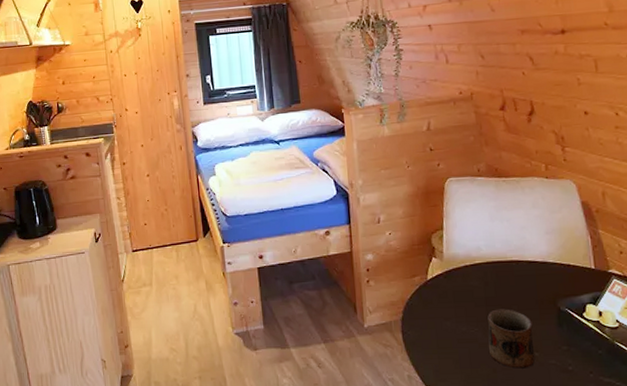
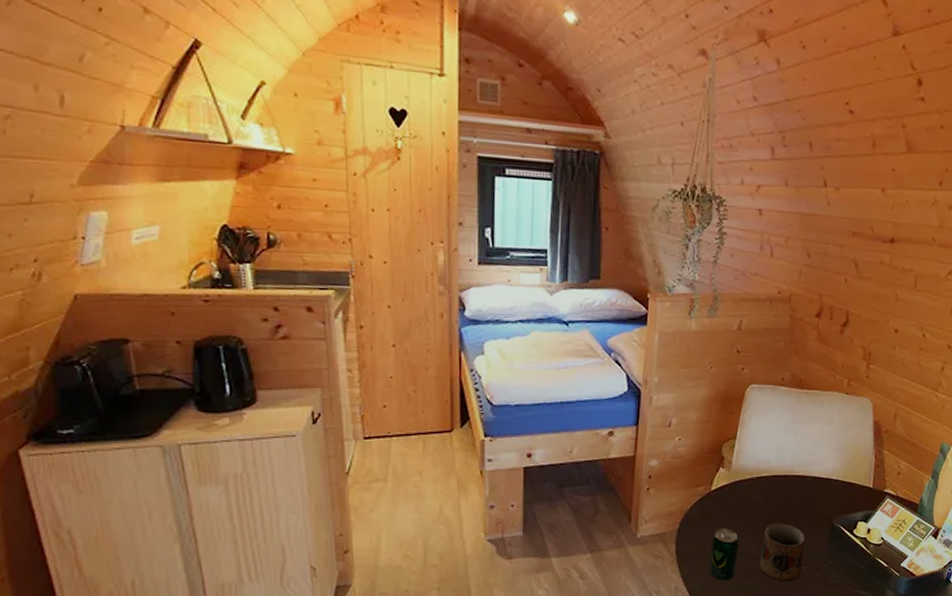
beverage can: none [436,316,466,369] -> present [708,528,739,582]

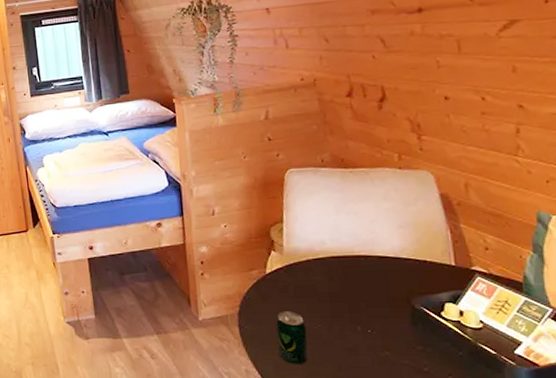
mug: present [760,523,806,582] -> none [332,305,386,368]

